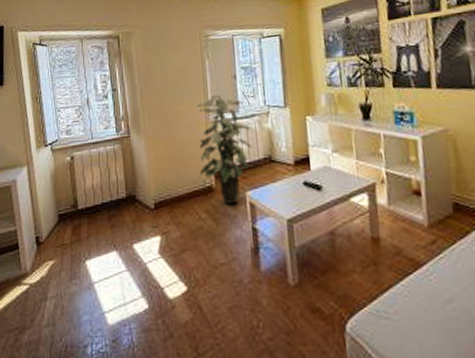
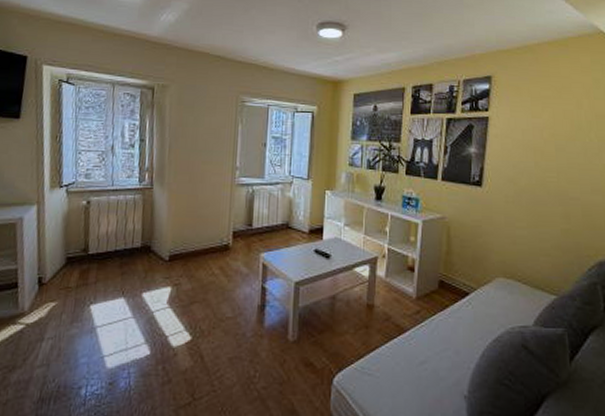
indoor plant: present [196,94,252,204] -> none [219,158,273,263]

